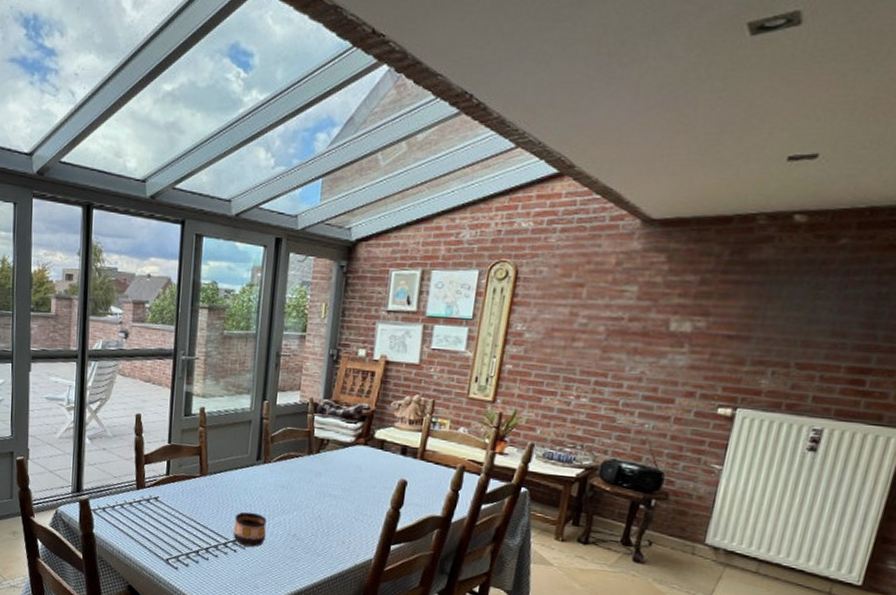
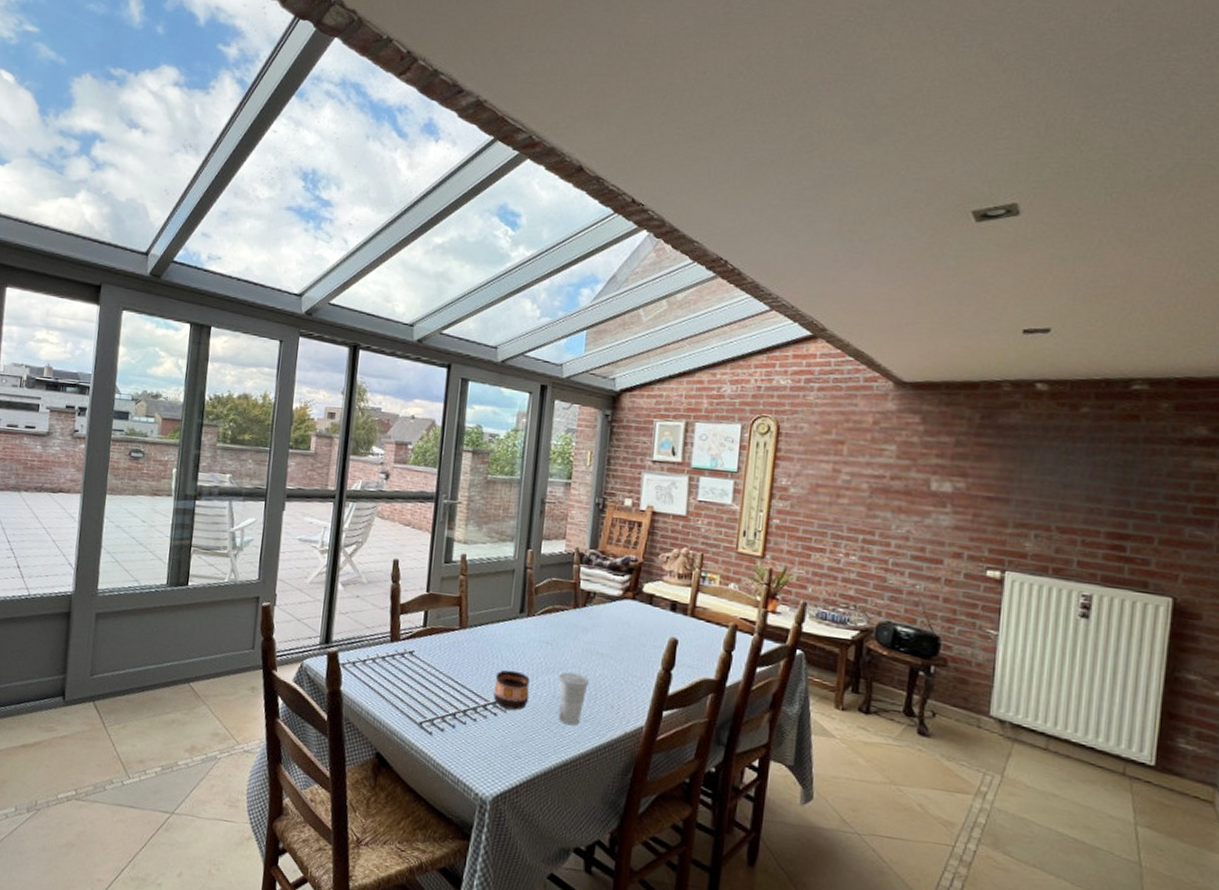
cup: none [293,512,322,560] -> present [558,672,589,726]

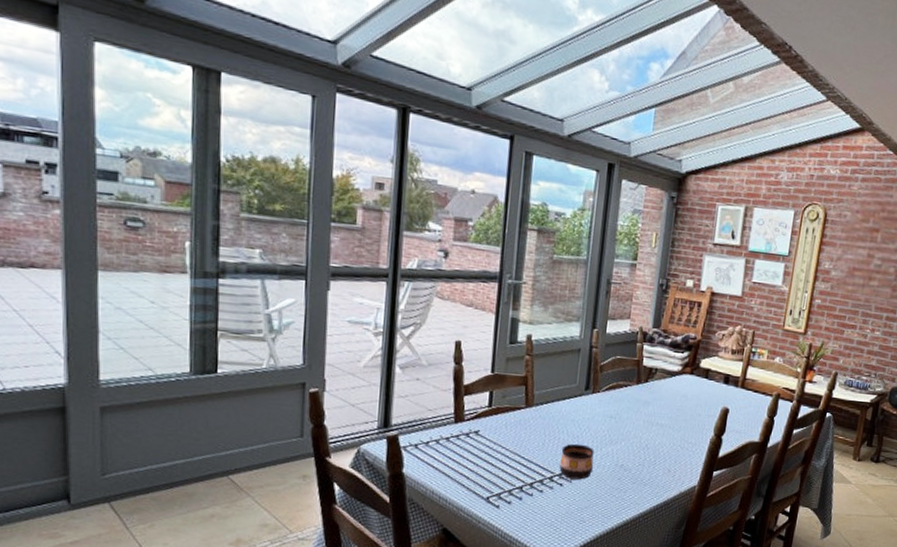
cup: present [558,672,589,726] -> none [620,442,649,490]

